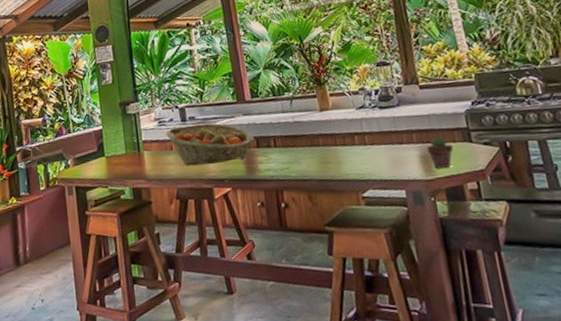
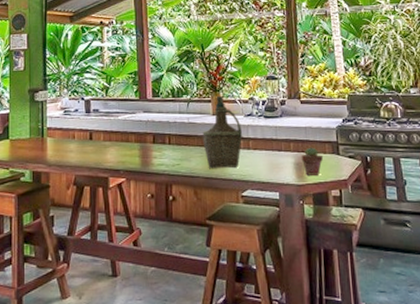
fruit basket: present [165,123,255,166] -> none [70,116,152,155]
bottle: none [310,88,357,169] -> present [202,95,243,168]

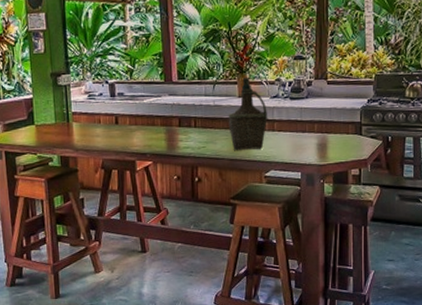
potted succulent: present [301,147,324,176] -> none [324,128,346,156]

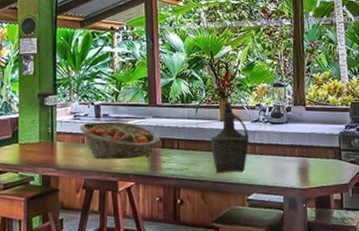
fruit basket: none [95,100,178,139] -> present [80,121,161,159]

